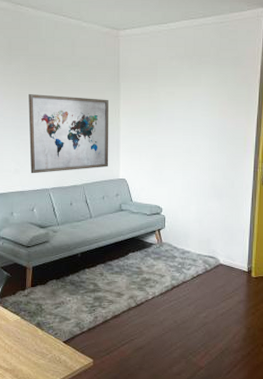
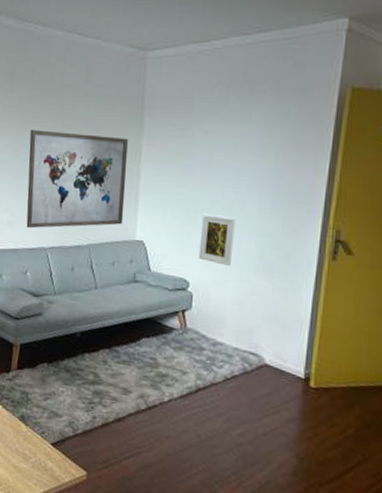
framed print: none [168,155,193,194] -> present [198,213,236,266]

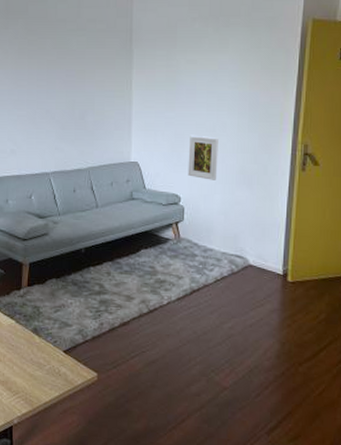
wall art: present [26,129,128,229] -> none [27,62,120,155]

